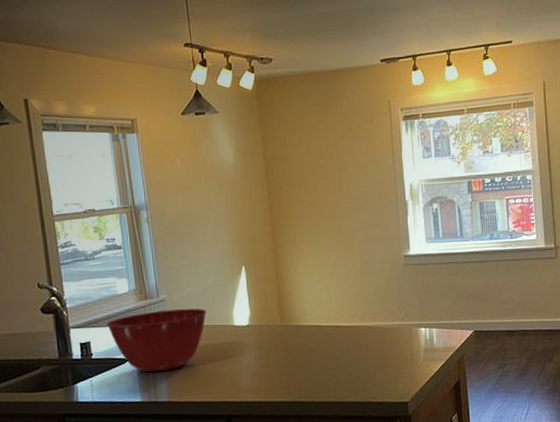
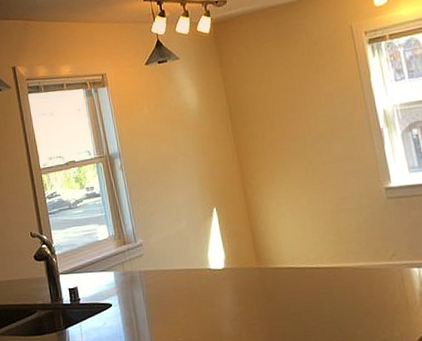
mixing bowl: present [107,308,206,373] -> none [91,252,182,318]

